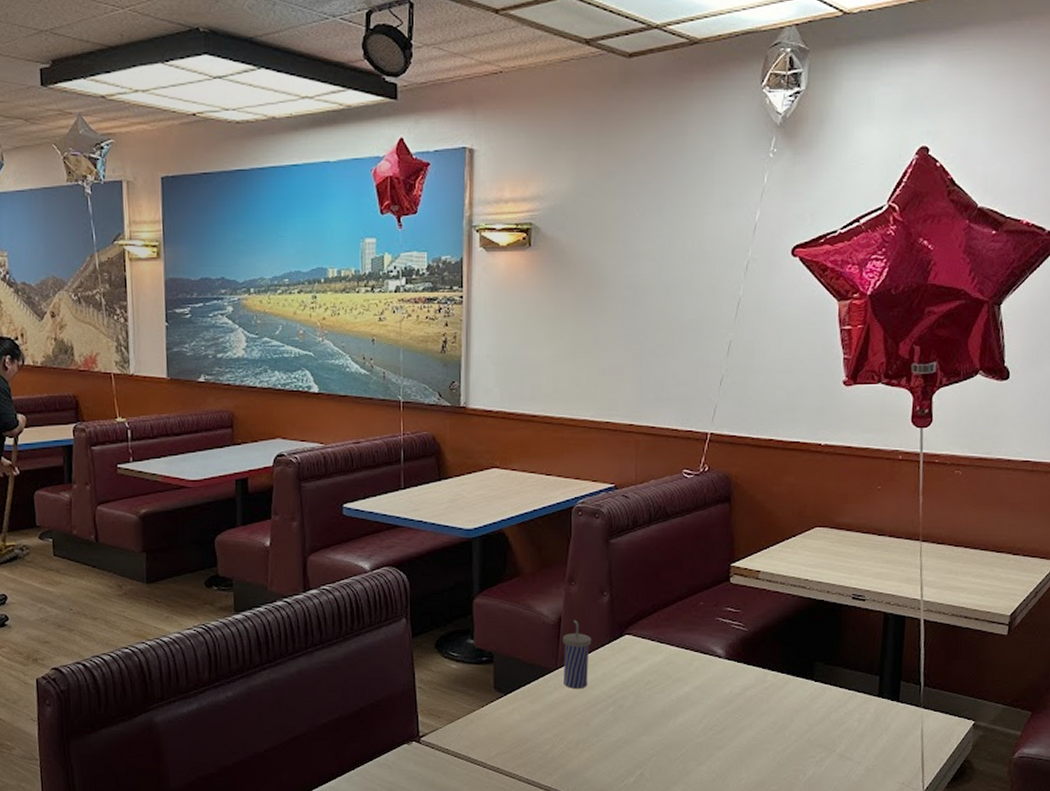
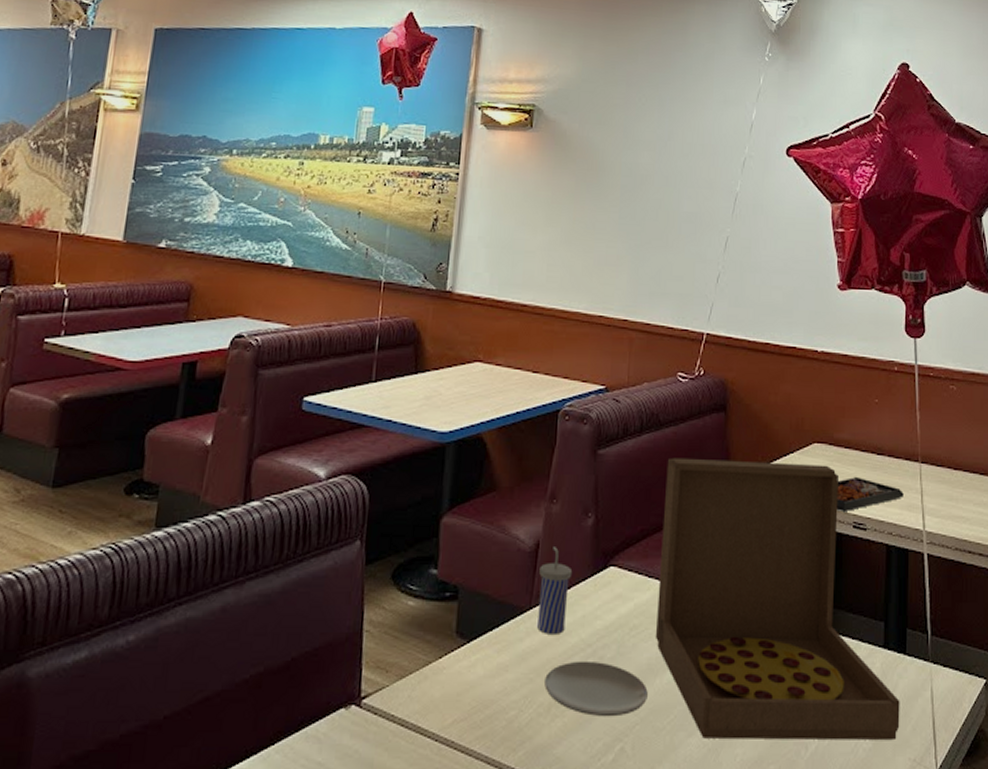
plate: none [573,708,662,751] -> present [544,660,648,717]
pizza box: none [667,544,892,769] -> present [655,457,900,741]
food tray: none [837,555,903,585] -> present [836,476,904,511]

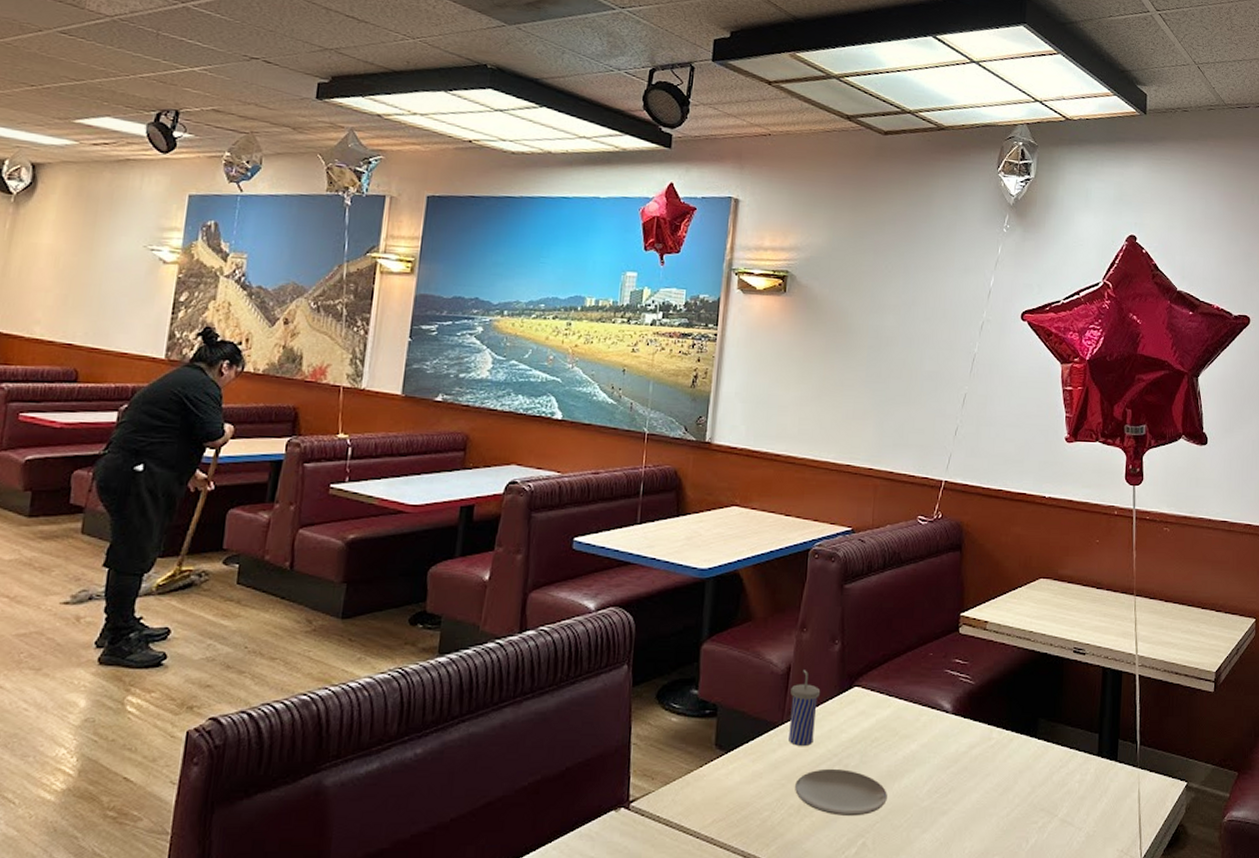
pizza box: present [655,457,900,741] -> none [894,591,1111,835]
food tray: present [836,476,904,511] -> none [1059,607,1119,638]

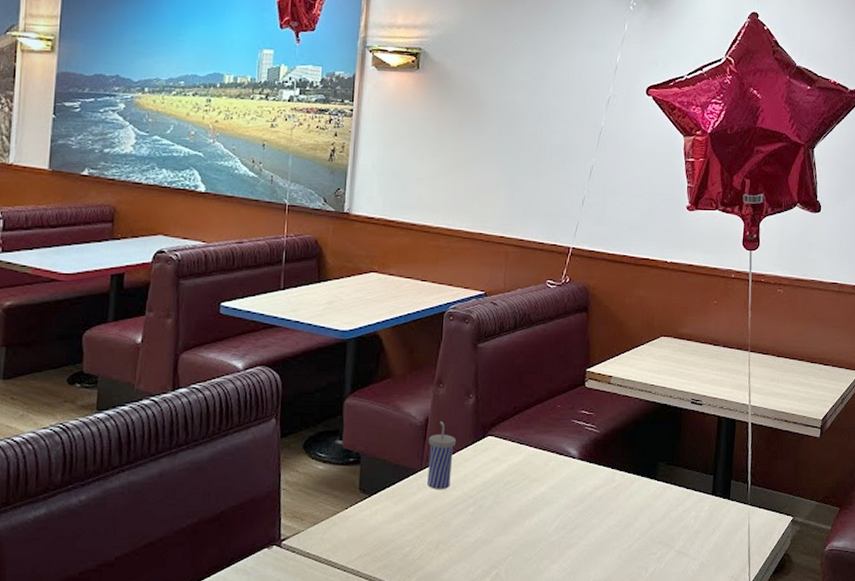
plate: present [795,768,887,817] -> none [434,508,519,551]

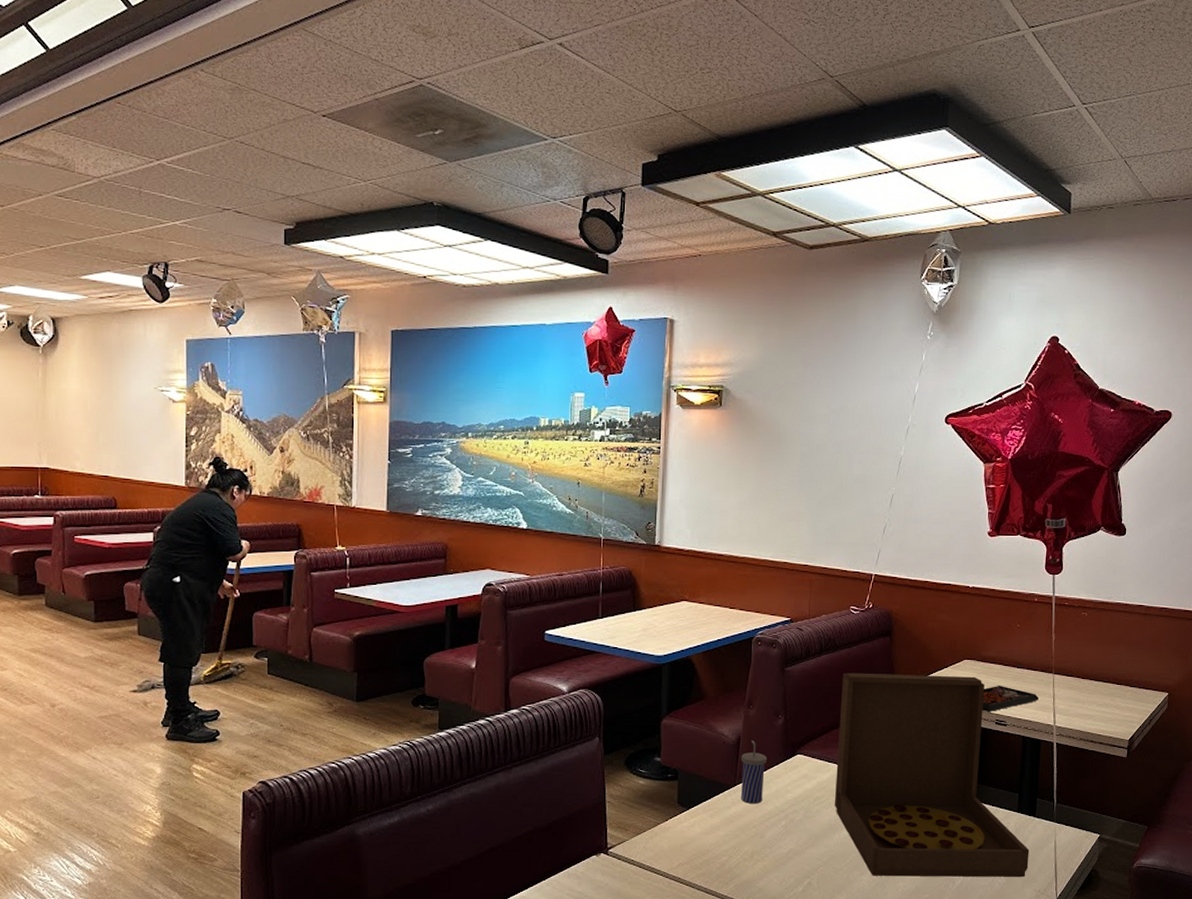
pizza box: none [525,349,723,565] -> present [834,672,1029,878]
food tray: none [678,363,734,390] -> present [982,685,1039,711]

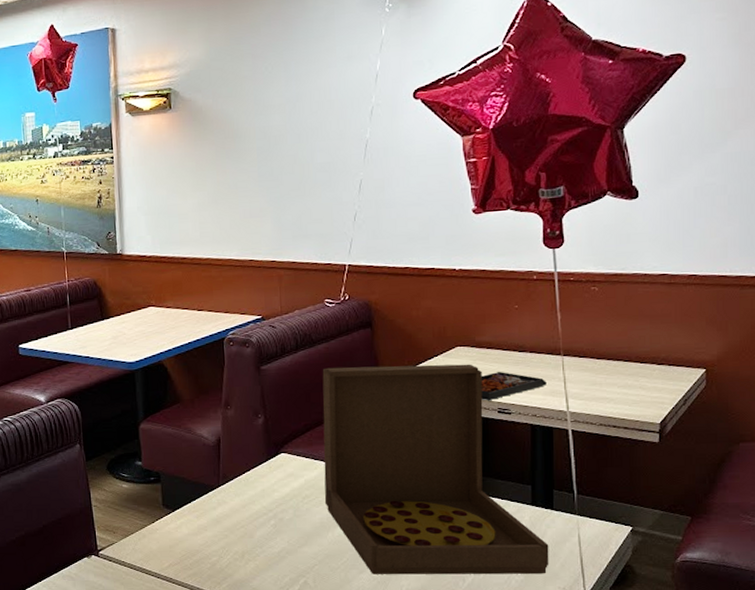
beverage cup: present [740,741,768,804] -> none [223,441,250,504]

